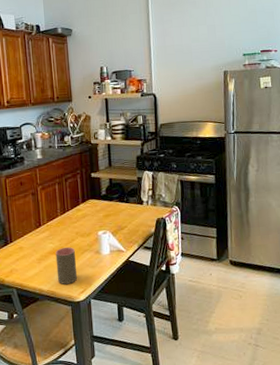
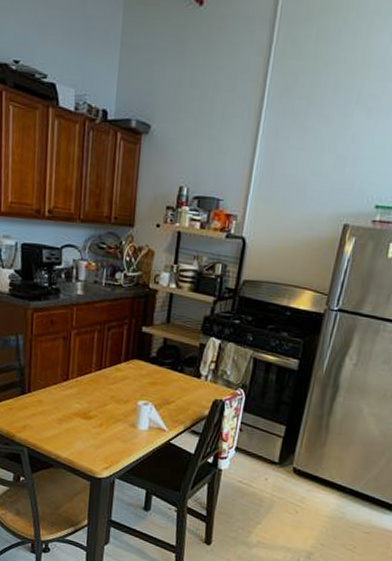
cup: present [55,246,78,285] -> none [78,411,106,456]

